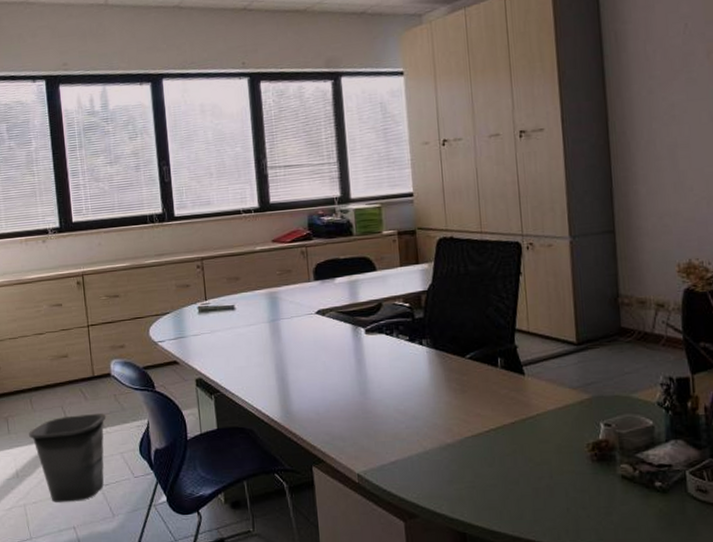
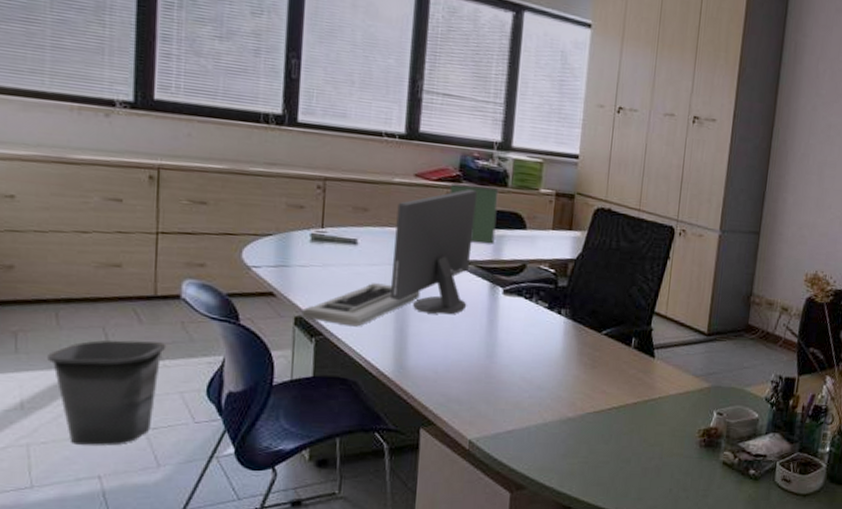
computer keyboard: none [200,340,293,382] -> present [301,283,420,327]
computer monitor: none [262,243,335,361] -> present [389,189,478,315]
binder: none [303,239,350,291] -> present [449,184,499,244]

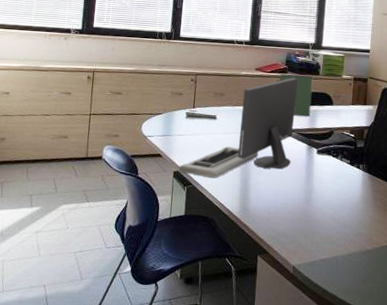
waste bin: present [47,340,167,445] -> none [19,188,92,263]

